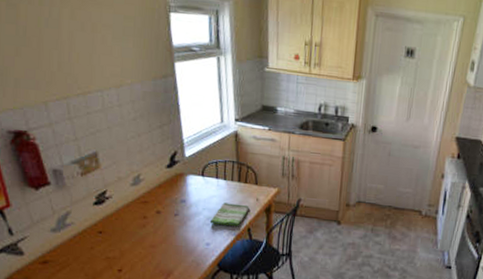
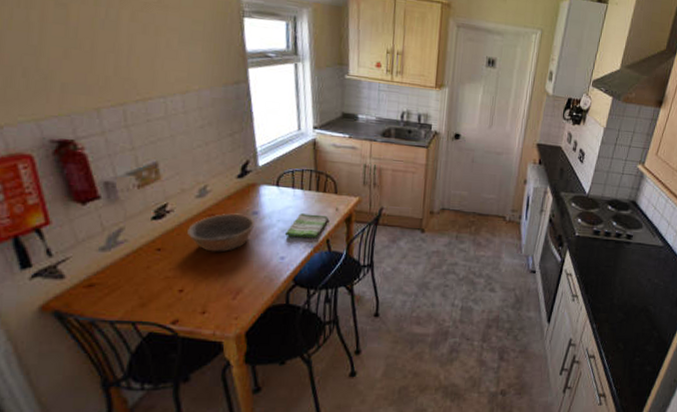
bowl: none [124,201,184,237] -> present [187,213,256,252]

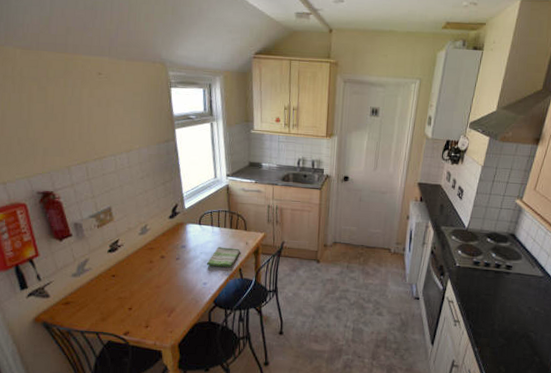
bowl: present [187,213,256,252] -> none [134,247,184,279]

